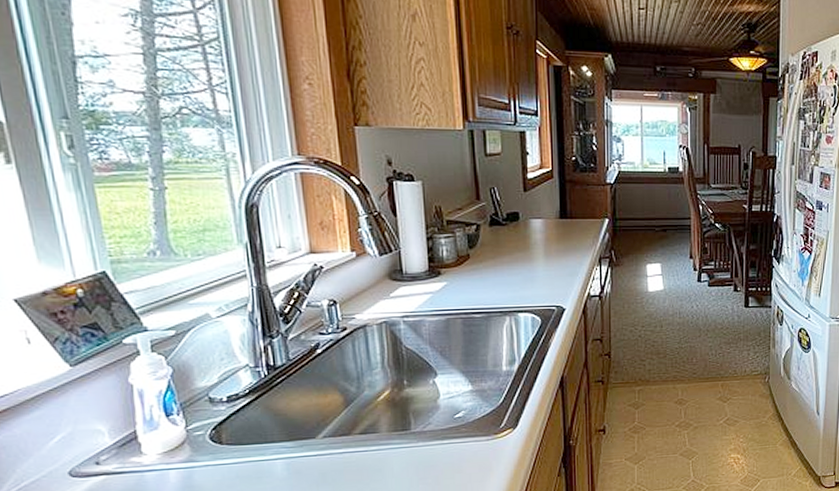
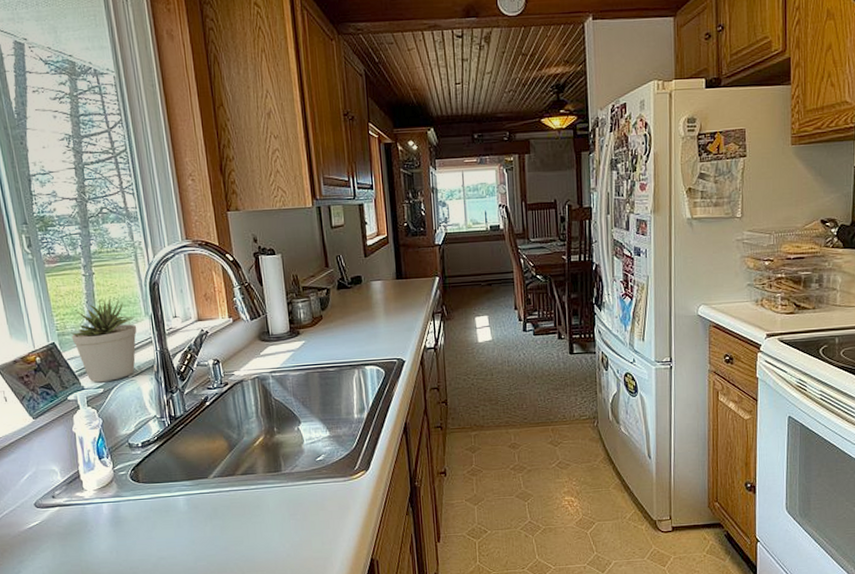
potted plant: none [128,221,226,323] -> present [70,298,137,383]

